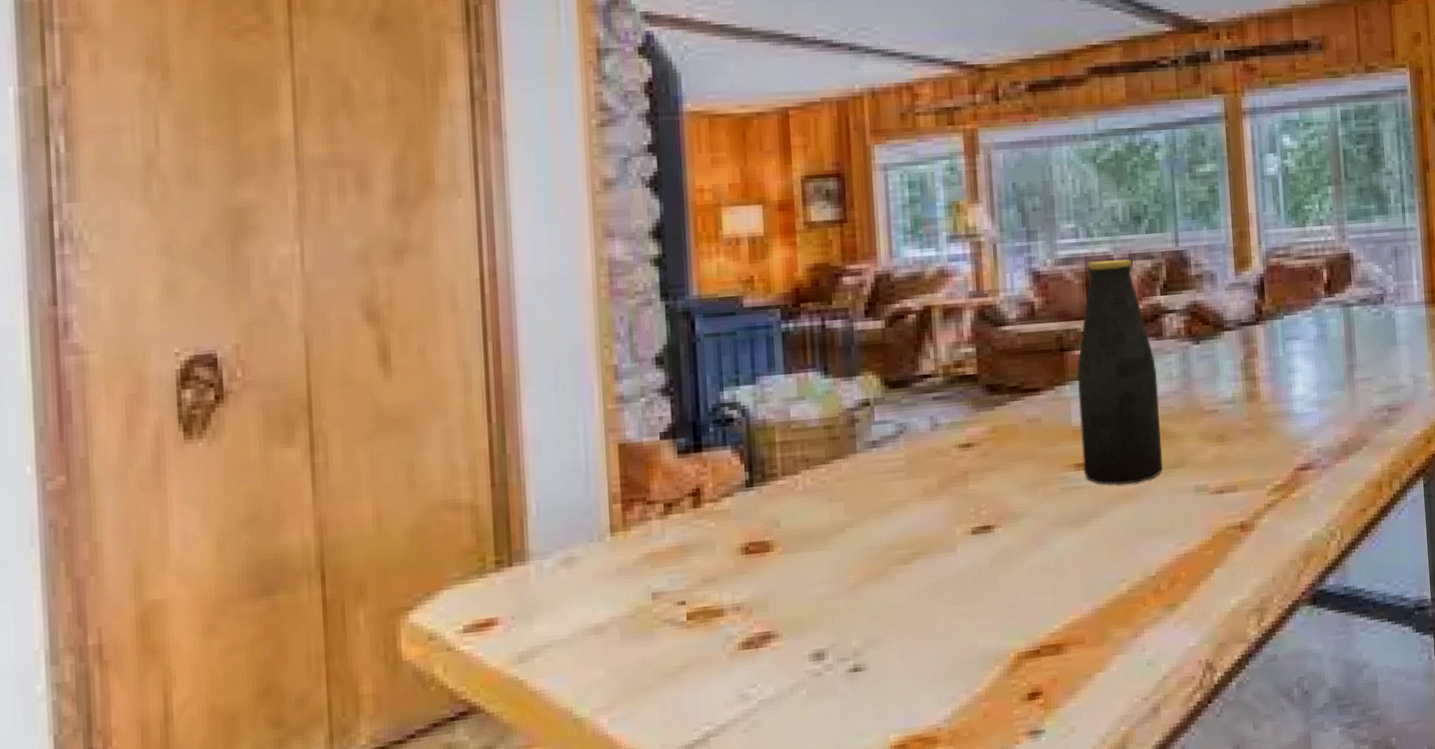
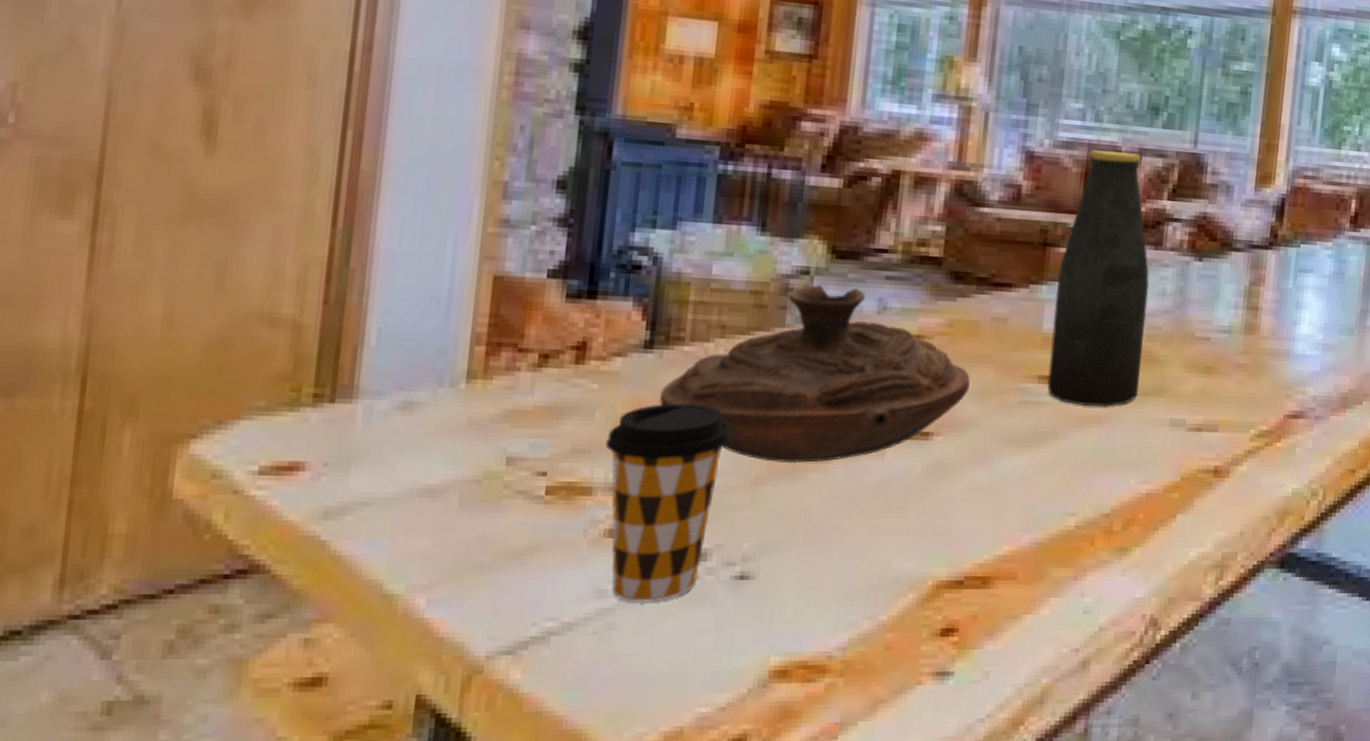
coffee cup: none [727,527,828,702] -> present [605,403,732,603]
decorative bowl: none [765,410,1018,569] -> present [660,284,970,464]

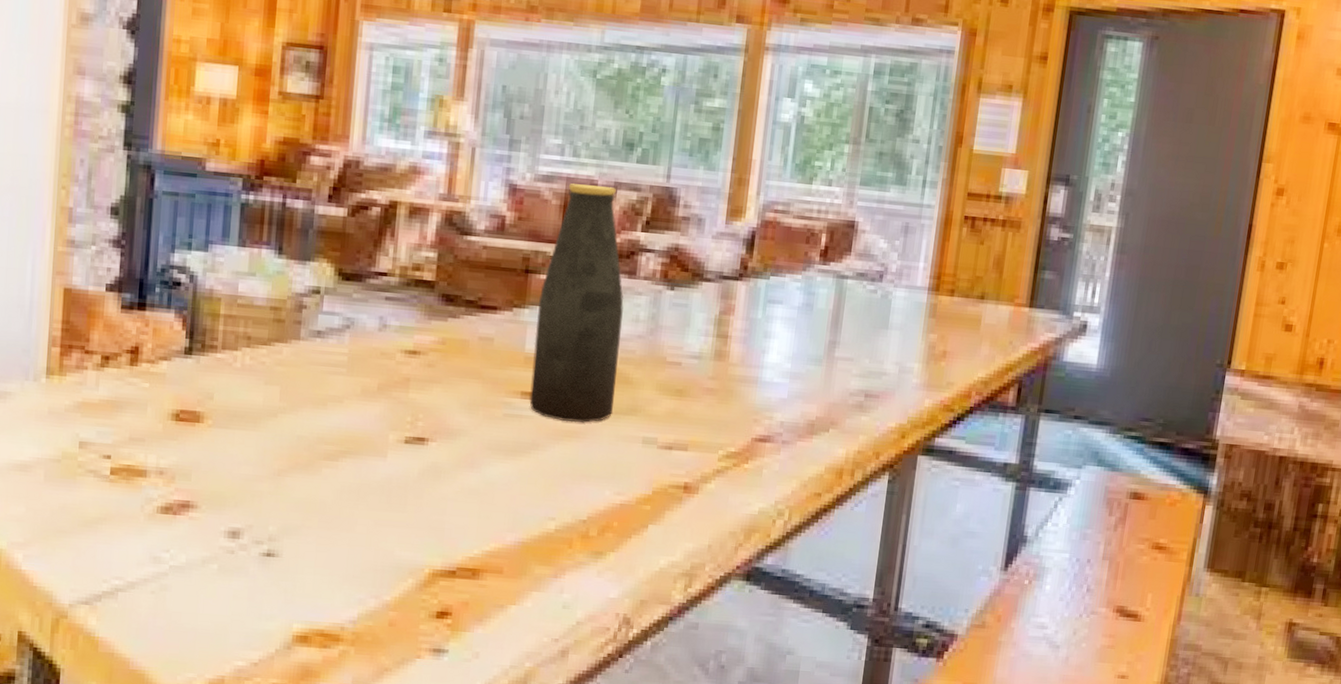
coffee cup: present [605,403,732,603] -> none [156,402,258,571]
decorative bowl: present [660,284,970,464] -> none [198,303,460,460]

